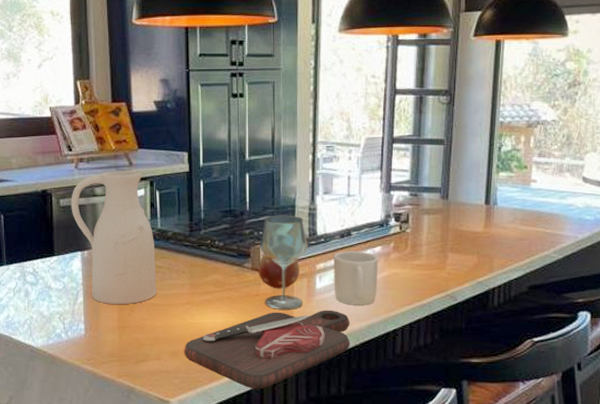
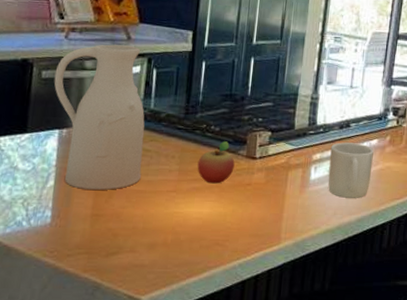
cutting board: present [184,310,350,389] -> none [162,201,341,285]
fruit: none [207,255,241,296] -> present [197,141,235,184]
fruit: present [258,254,300,289] -> none [252,142,296,179]
wine glass: present [260,215,308,309] -> none [256,102,307,201]

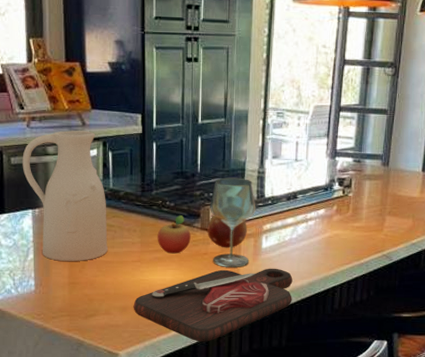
cutting board: none [162,201,341,285] -> present [133,268,293,342]
fruit: none [252,142,296,179] -> present [207,215,247,248]
wine glass: none [256,102,307,201] -> present [210,177,256,267]
mug: present [328,142,375,198] -> none [279,213,322,264]

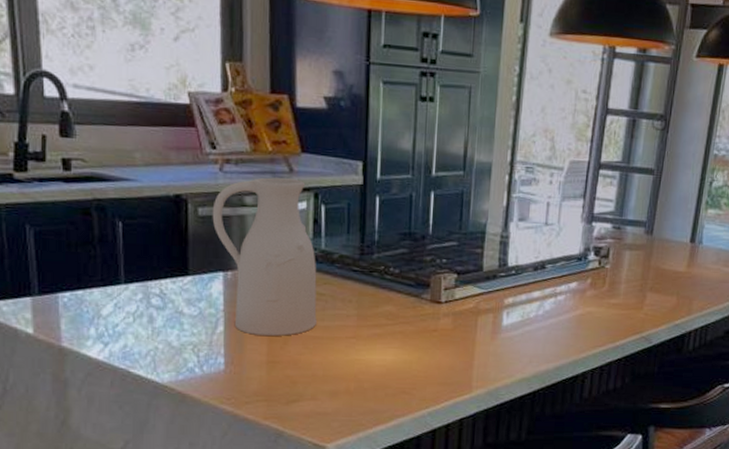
cutting board: present [133,268,293,342] -> none [345,349,537,434]
fruit: present [157,215,191,254] -> none [377,284,418,330]
fruit: present [207,215,247,248] -> none [438,285,486,325]
wine glass: present [210,177,256,267] -> none [442,241,498,348]

